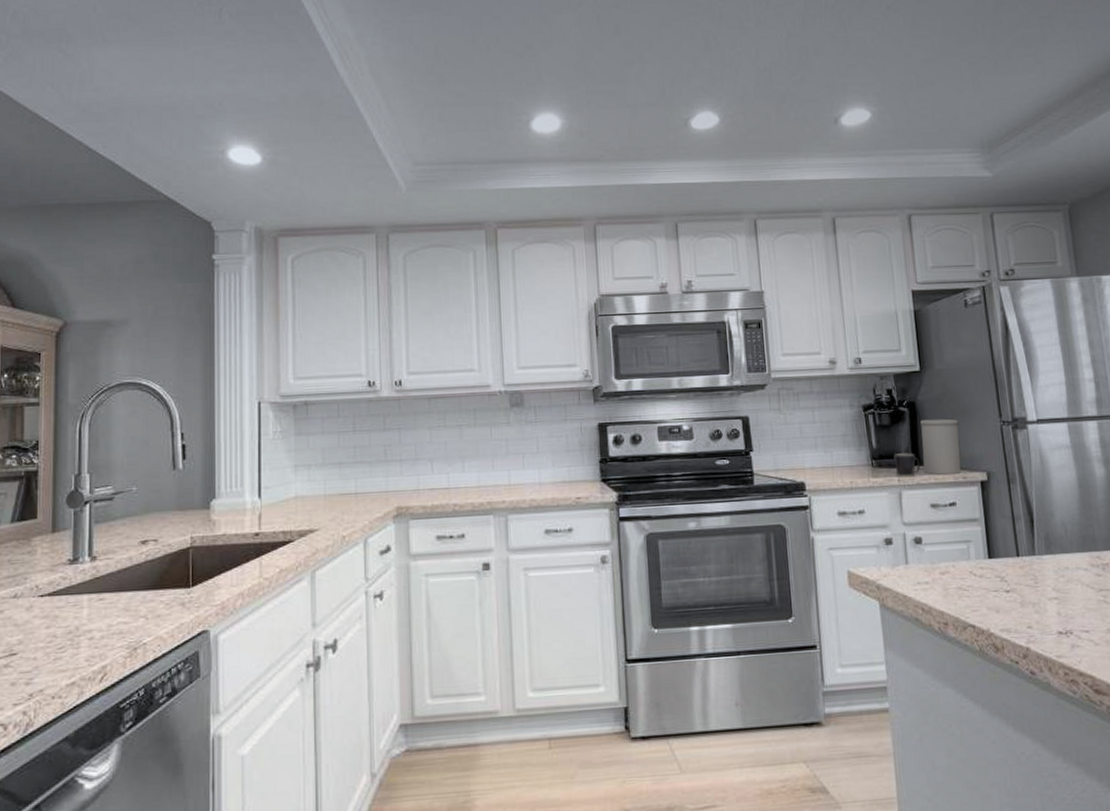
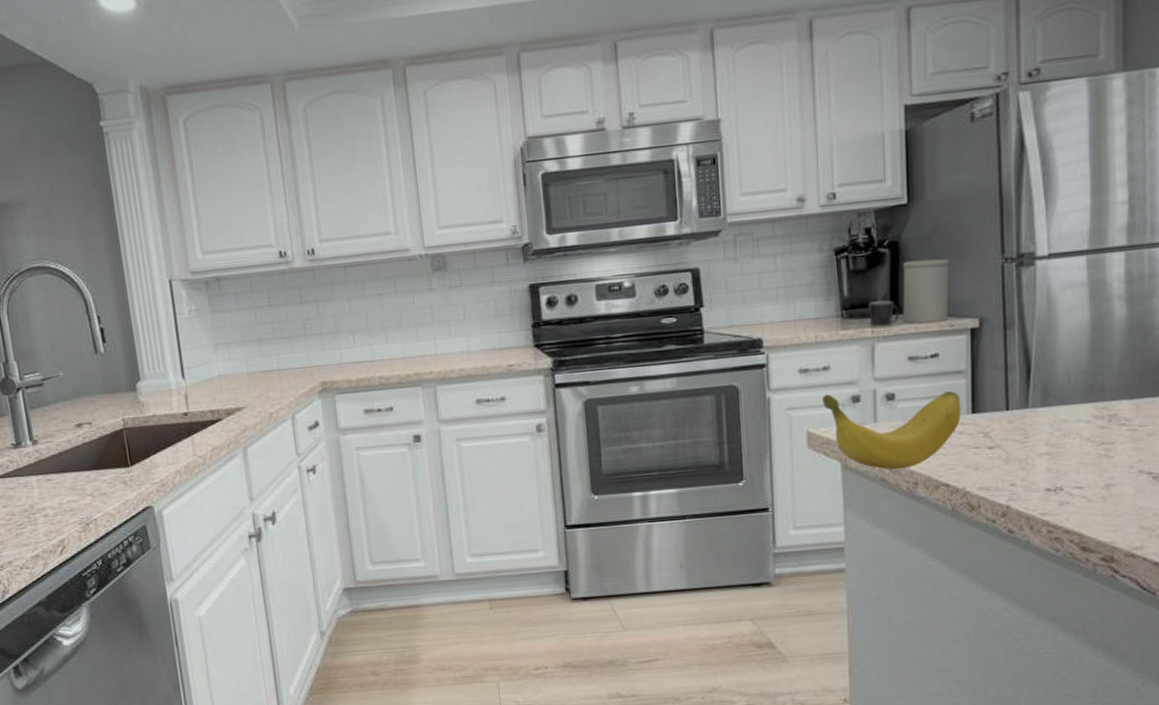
banana: none [860,536,980,610] -> present [823,391,961,470]

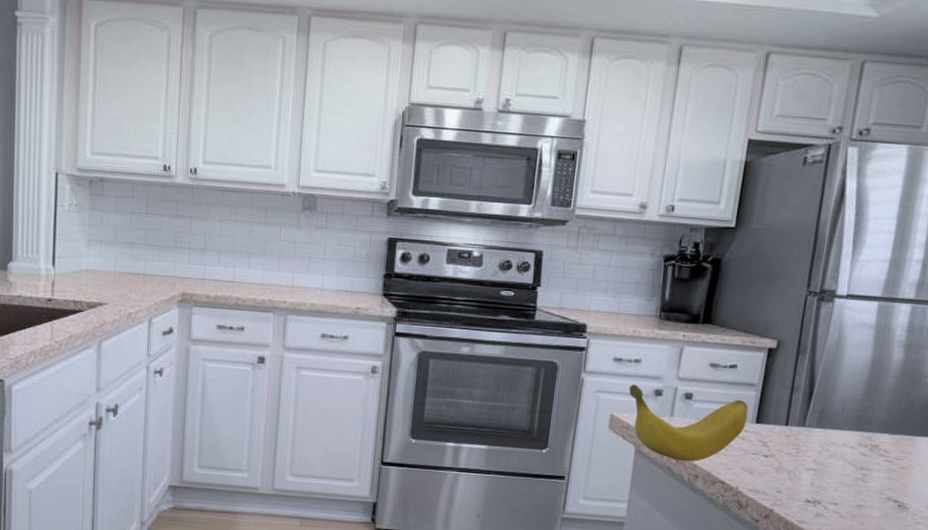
mug: present [868,299,900,329] -> none [682,308,711,335]
canister: present [903,258,951,324] -> none [712,278,763,339]

